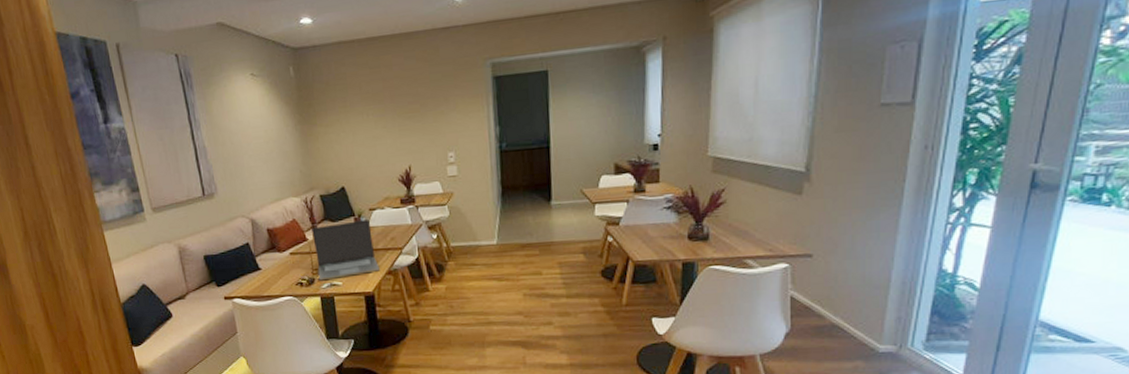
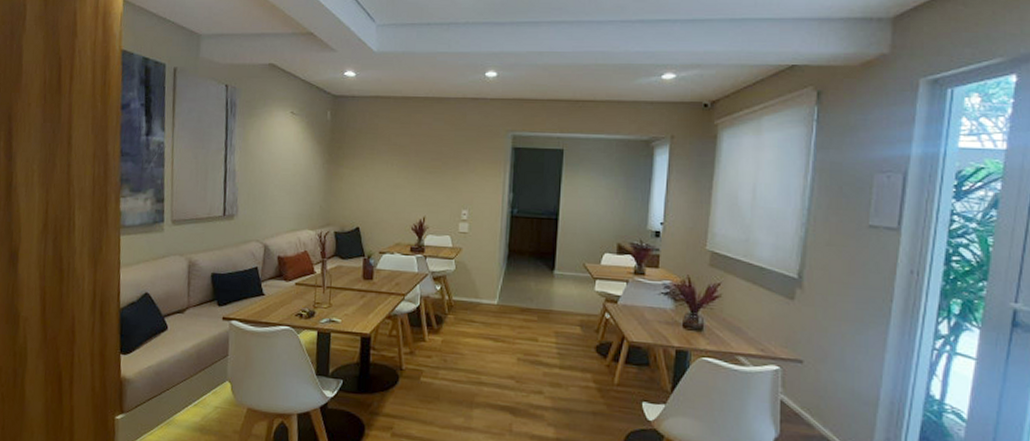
laptop: present [312,220,380,281] -> none [319,261,380,316]

